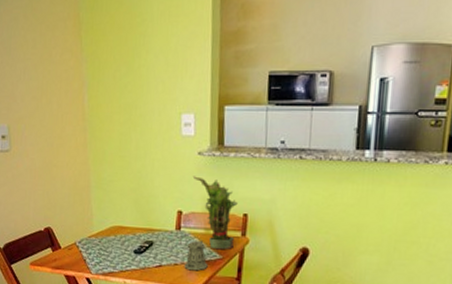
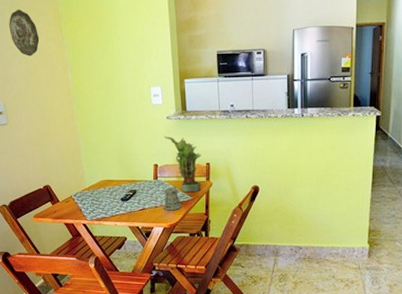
decorative plate: none [21,13,55,71] -> present [9,9,40,56]

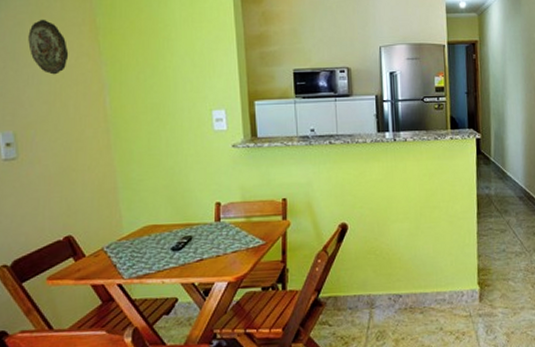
potted plant: present [163,136,201,193] -> none [228,167,276,236]
pepper shaker: present [163,186,182,211] -> none [227,228,252,260]

